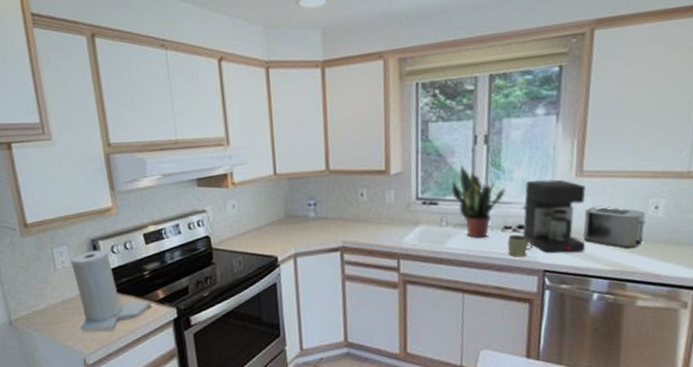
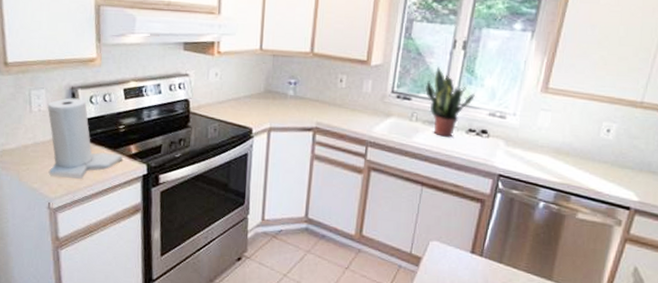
mug: present [507,234,534,257] -> none [468,138,493,160]
coffee maker: present [522,179,586,253] -> none [485,90,548,162]
toaster: present [582,206,647,249] -> none [538,122,598,166]

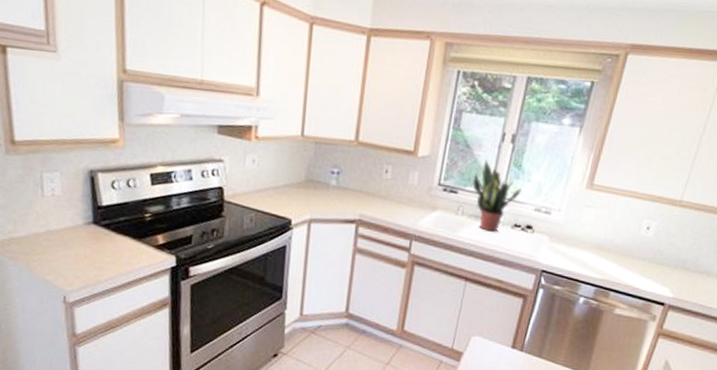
paper towel: present [47,98,123,179] -> none [62,182,149,271]

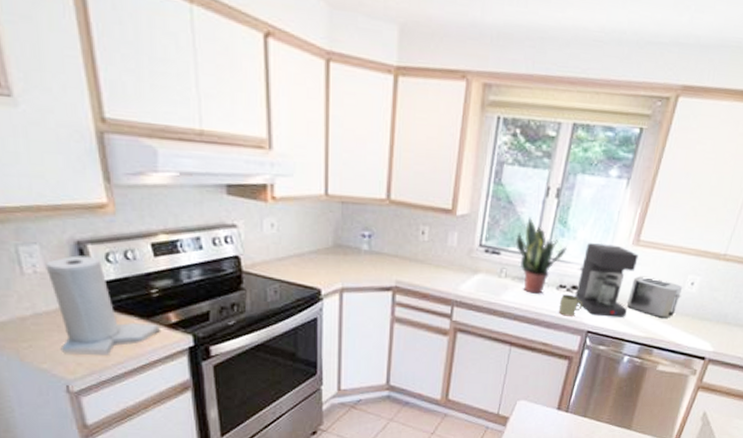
paper towel: none [62,182,149,271] -> present [45,255,160,355]
mug: none [513,233,538,255] -> present [558,294,583,317]
coffee maker: none [529,185,592,259] -> present [575,243,639,317]
toaster: none [581,218,639,262] -> present [626,276,683,319]

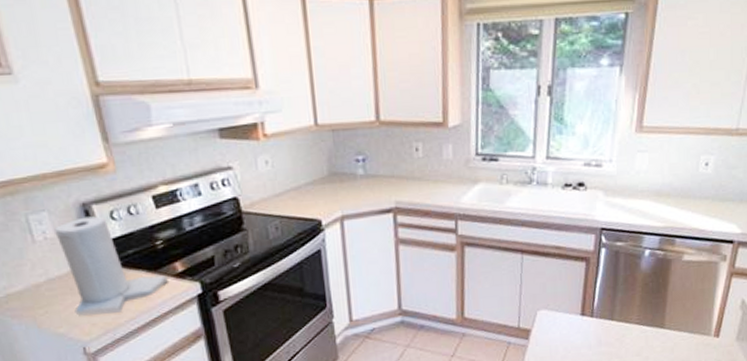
potted plant: present [516,217,567,294] -> none [513,118,567,197]
mug: present [558,294,583,317] -> none [567,192,592,216]
coffee maker: present [575,243,639,317] -> none [582,135,644,211]
toaster: present [626,276,683,319] -> none [639,162,697,206]

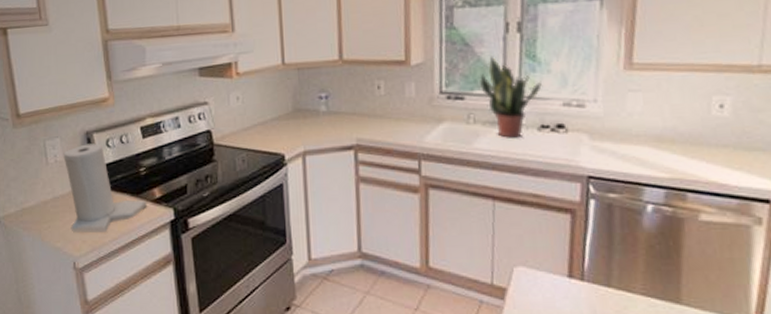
potted plant: none [513,118,567,197] -> present [480,56,542,138]

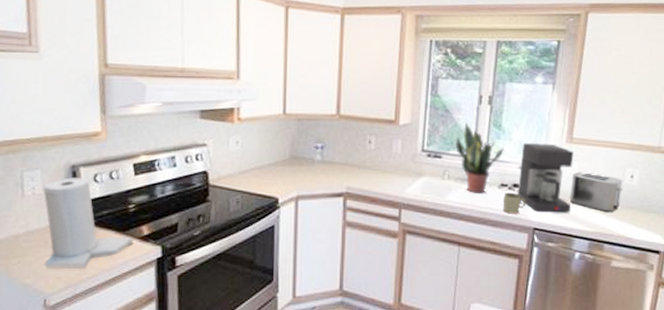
mug: none [544,134,576,161] -> present [502,192,526,214]
coffee maker: none [562,72,637,156] -> present [517,143,574,213]
toaster: none [633,103,710,154] -> present [569,171,623,213]

